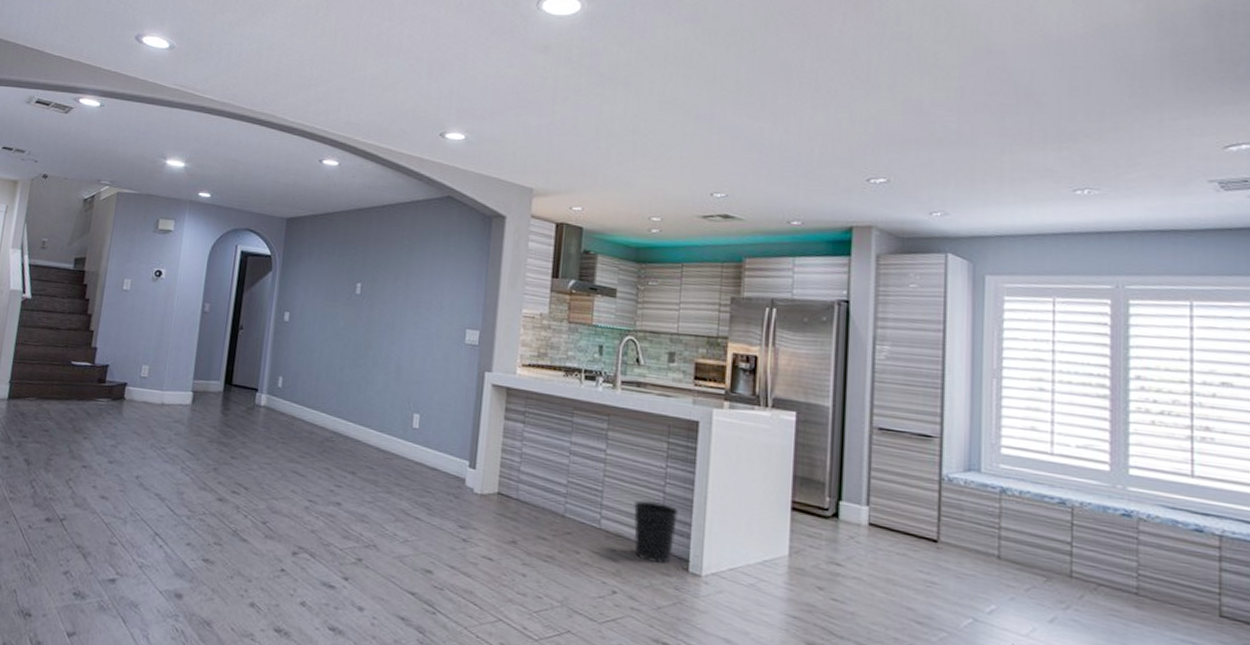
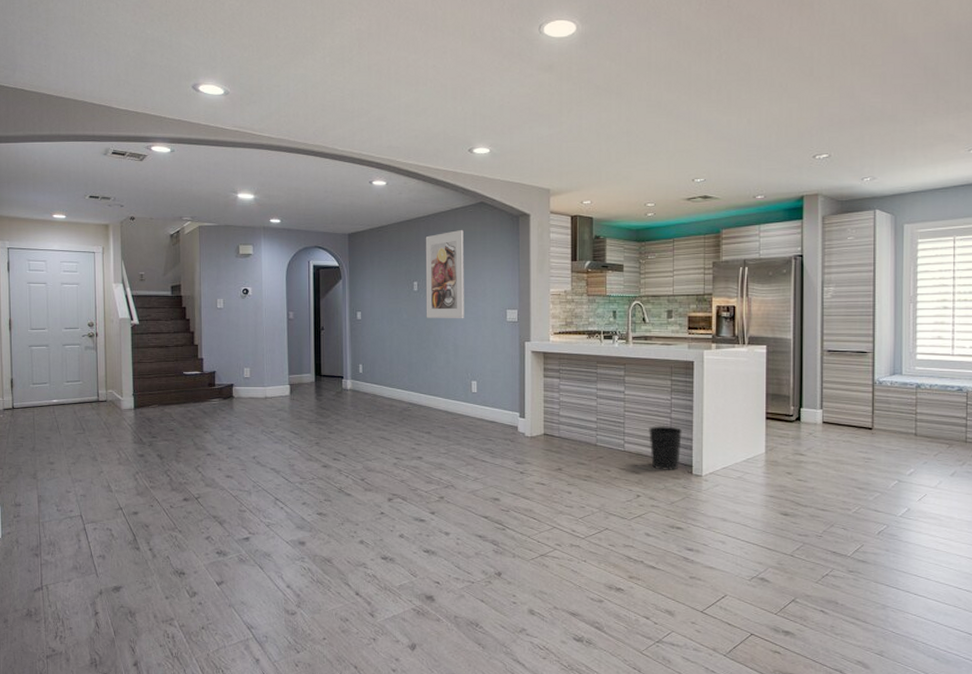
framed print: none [366,226,424,335] -> present [425,230,464,319]

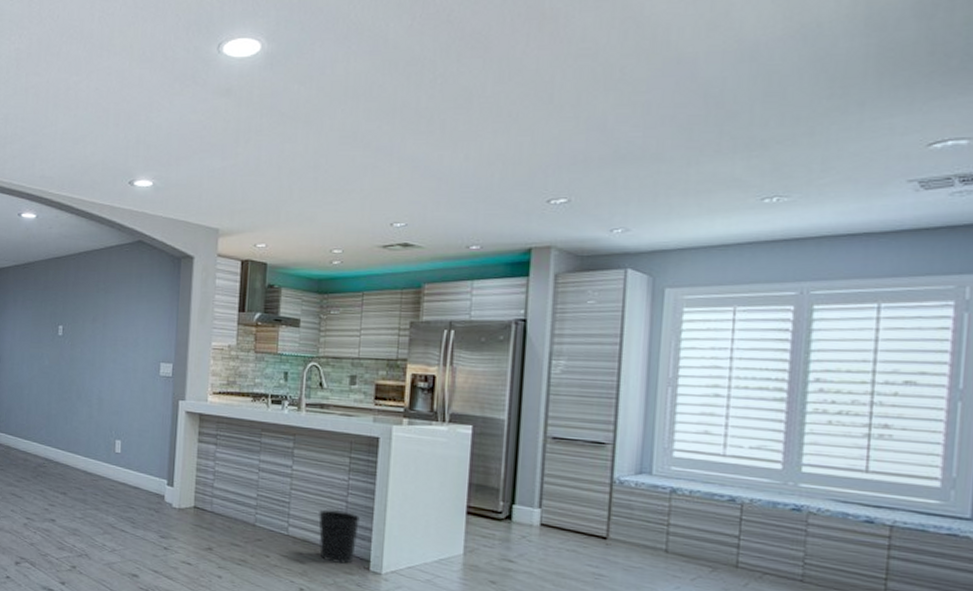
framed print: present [425,230,464,319] -> none [69,271,118,370]

